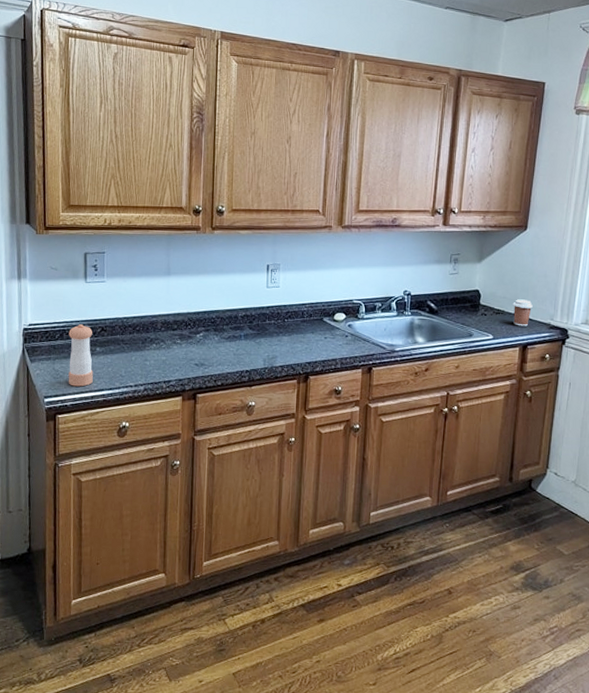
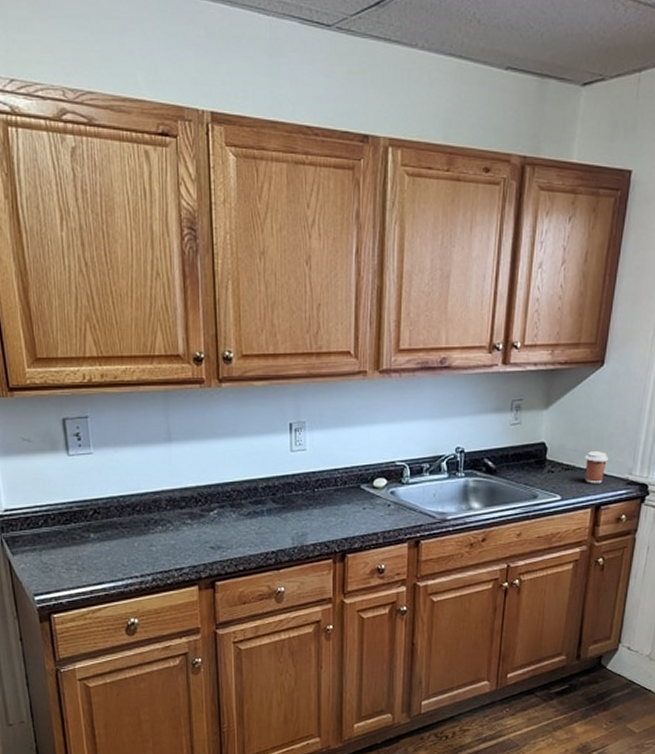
pepper shaker: present [68,324,93,387] -> none [54,507,90,581]

